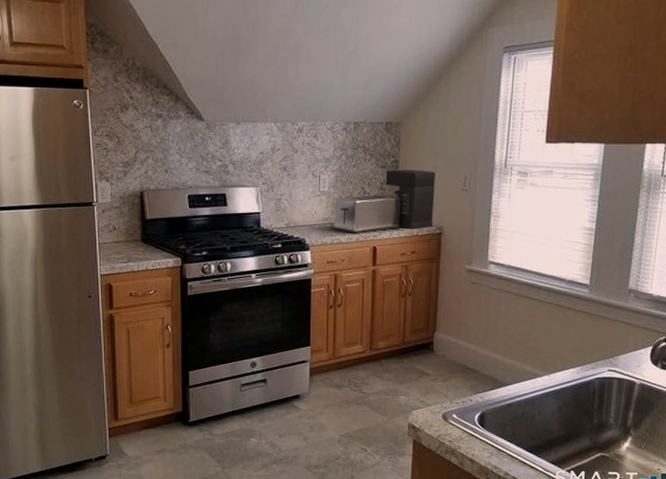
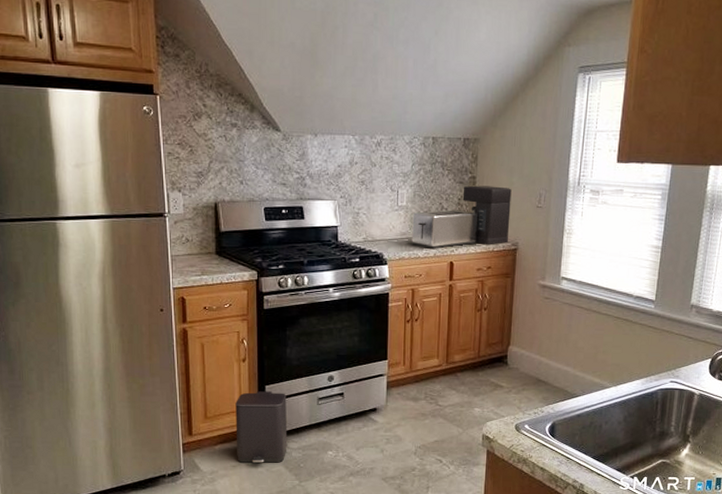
pedal bin: none [160,377,211,449] -> present [235,391,288,463]

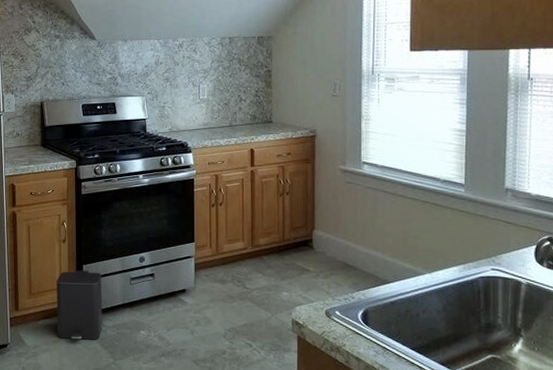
toaster: present [412,209,478,250] -> none [213,101,275,138]
coffee maker: present [462,185,512,246] -> none [259,78,307,133]

